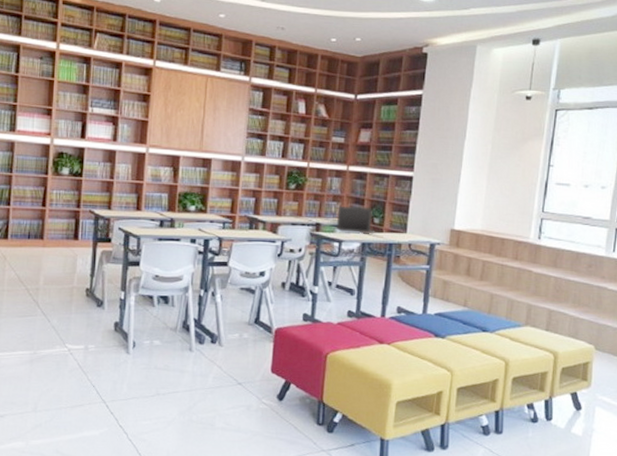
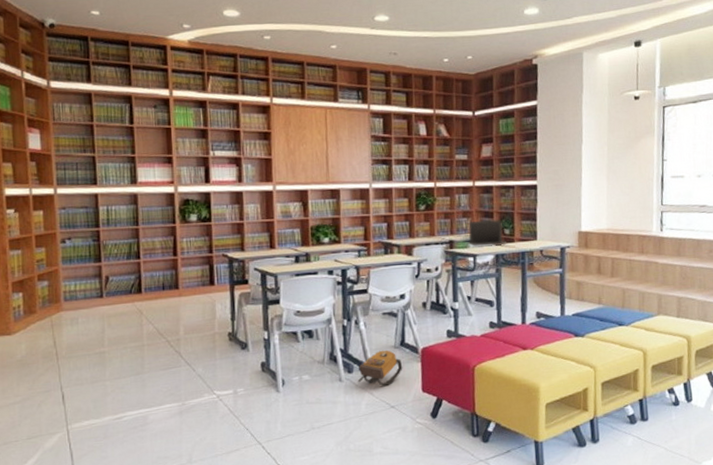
backpack: none [207,325,255,361] -> present [357,350,403,386]

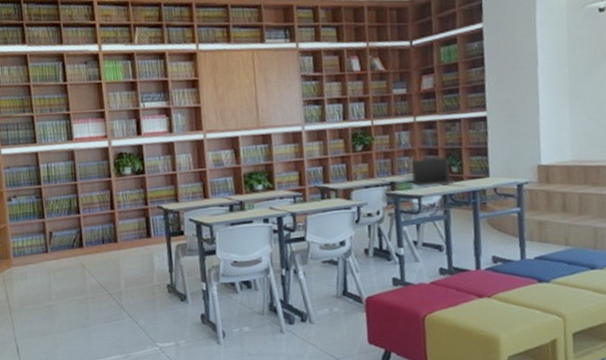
backpack: present [357,350,403,386] -> none [299,300,347,338]

